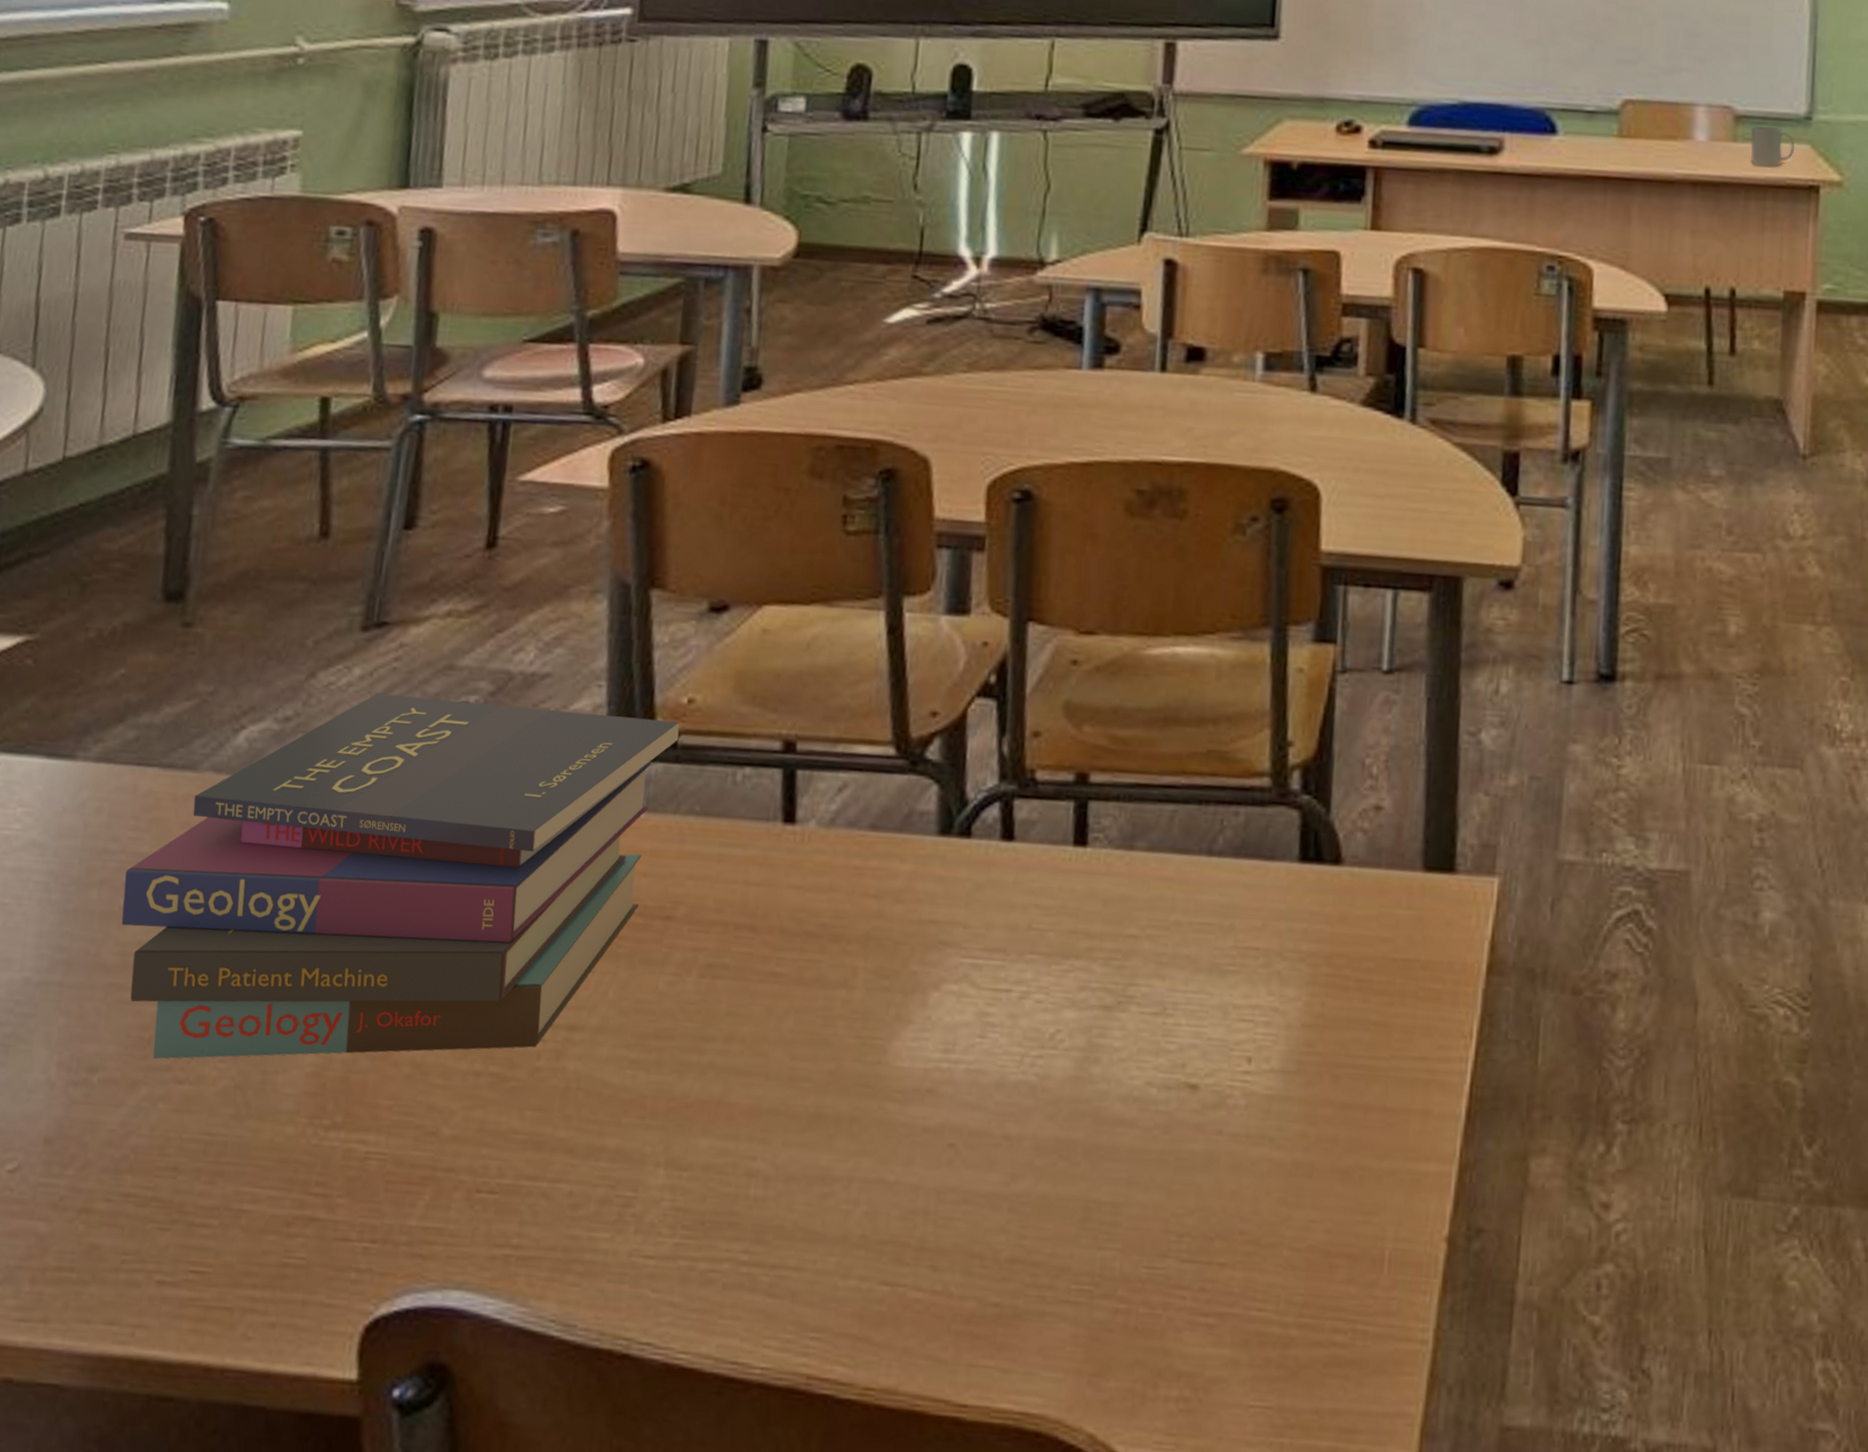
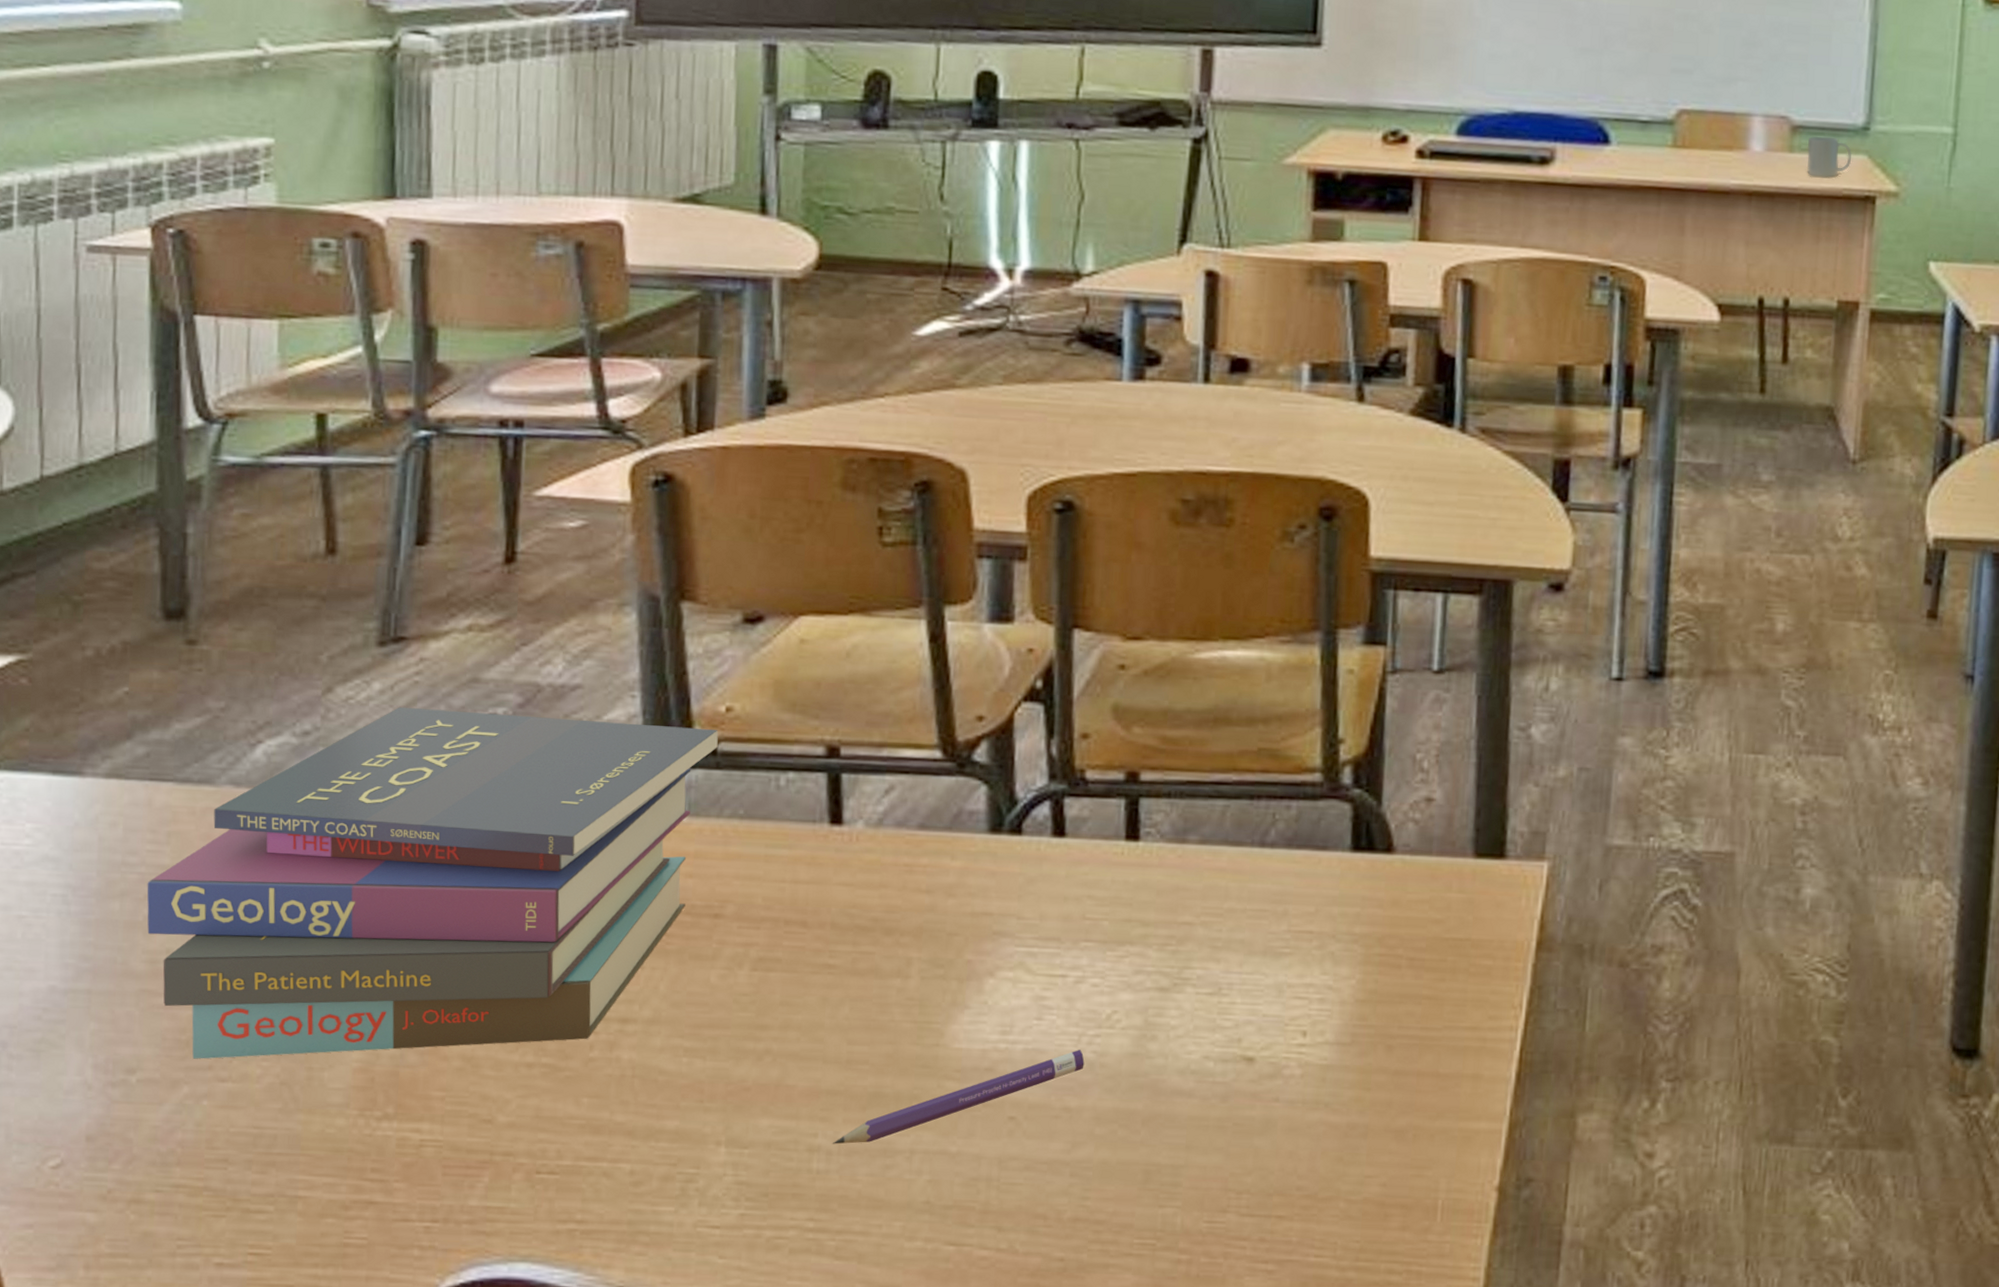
pencil: none [770,1071,1027,1169] -> present [832,1050,1085,1144]

